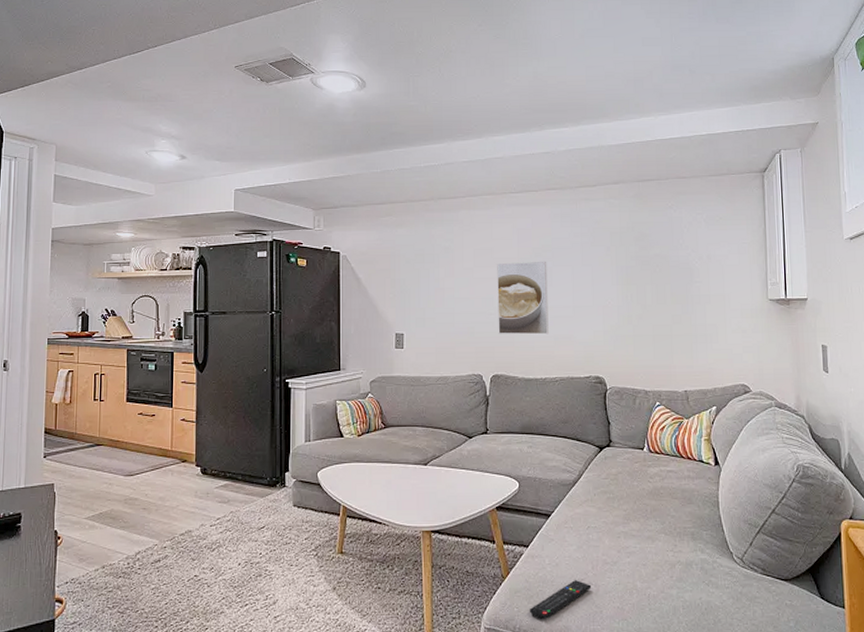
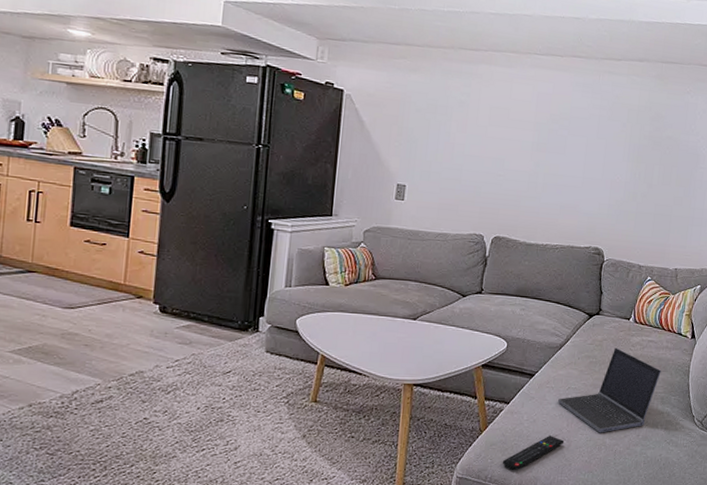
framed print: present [497,261,549,335] -> none [505,125,563,202]
laptop computer: none [579,480,687,576] -> present [558,347,661,433]

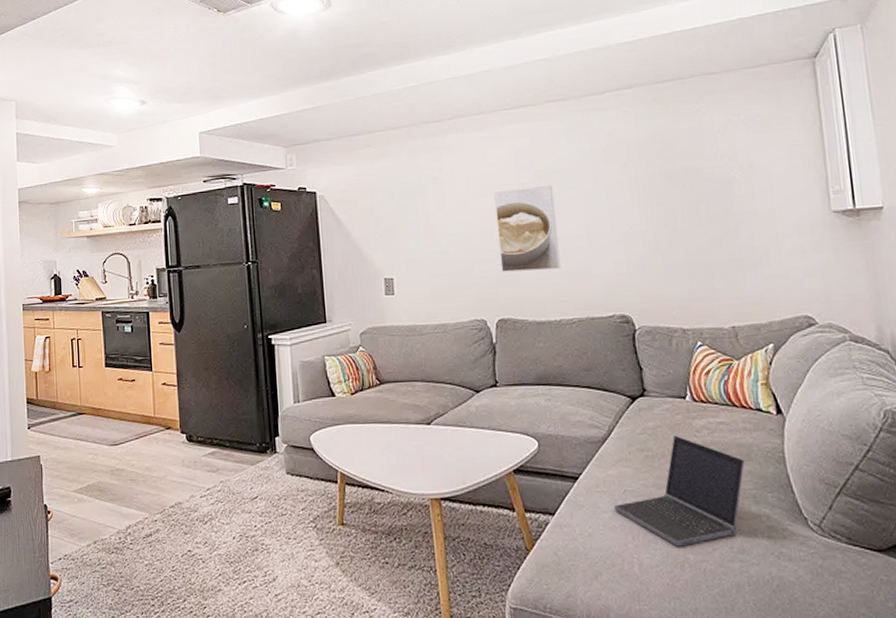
remote control: present [502,436,565,471] -> none [560,553,634,599]
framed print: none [505,125,563,202] -> present [494,184,561,272]

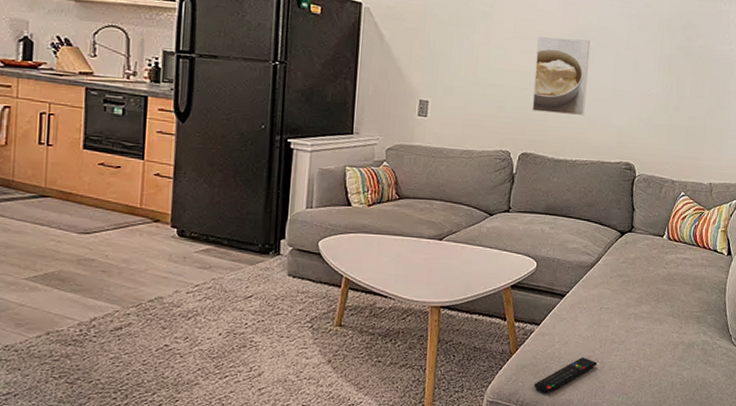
remote control: none [560,553,634,599] -> present [533,357,598,394]
laptop computer: present [615,435,745,547] -> none [590,266,697,354]

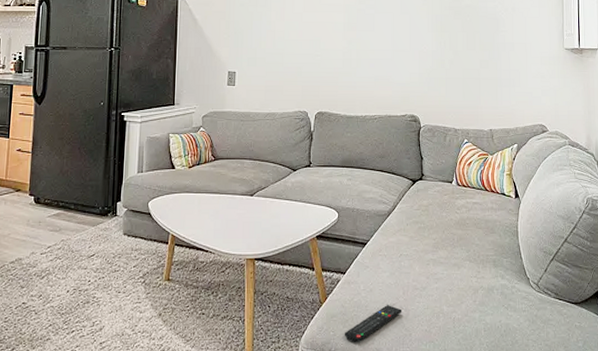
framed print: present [532,36,591,116] -> none [323,8,370,76]

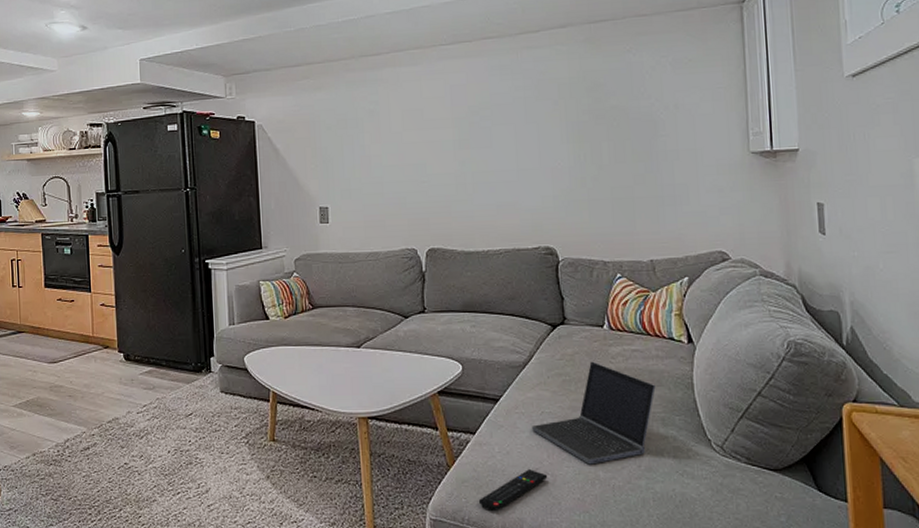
laptop computer: none [392,211,490,300] -> present [532,361,656,465]

